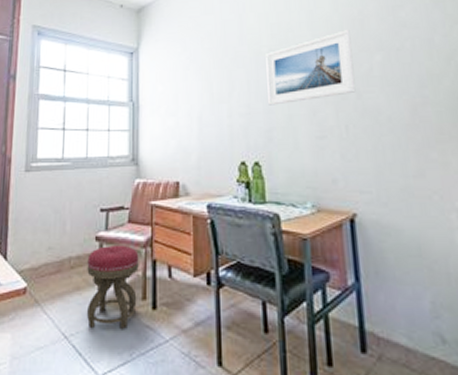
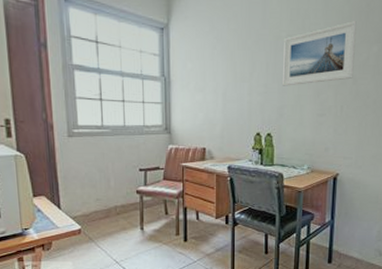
stool: present [87,244,139,329] -> none [131,196,173,255]

